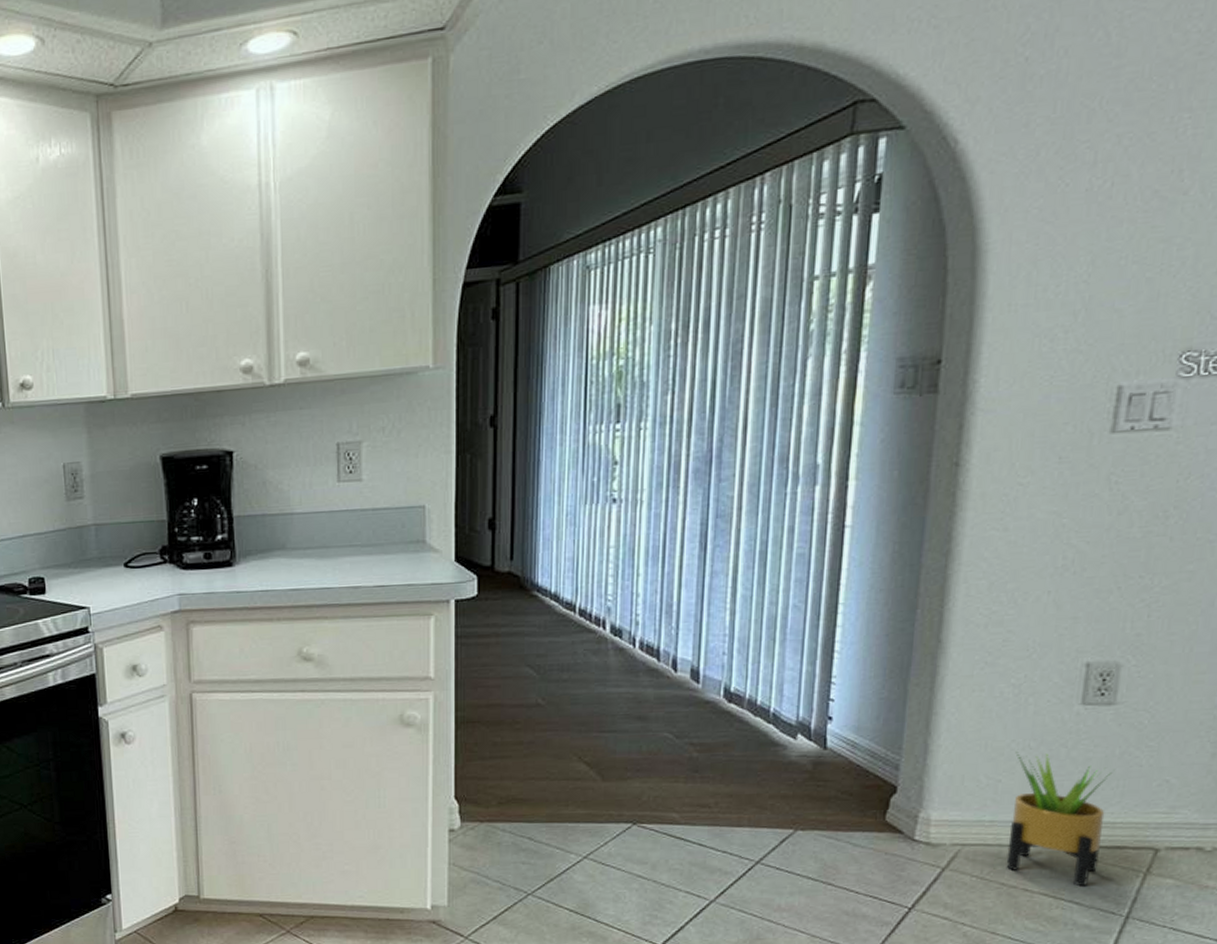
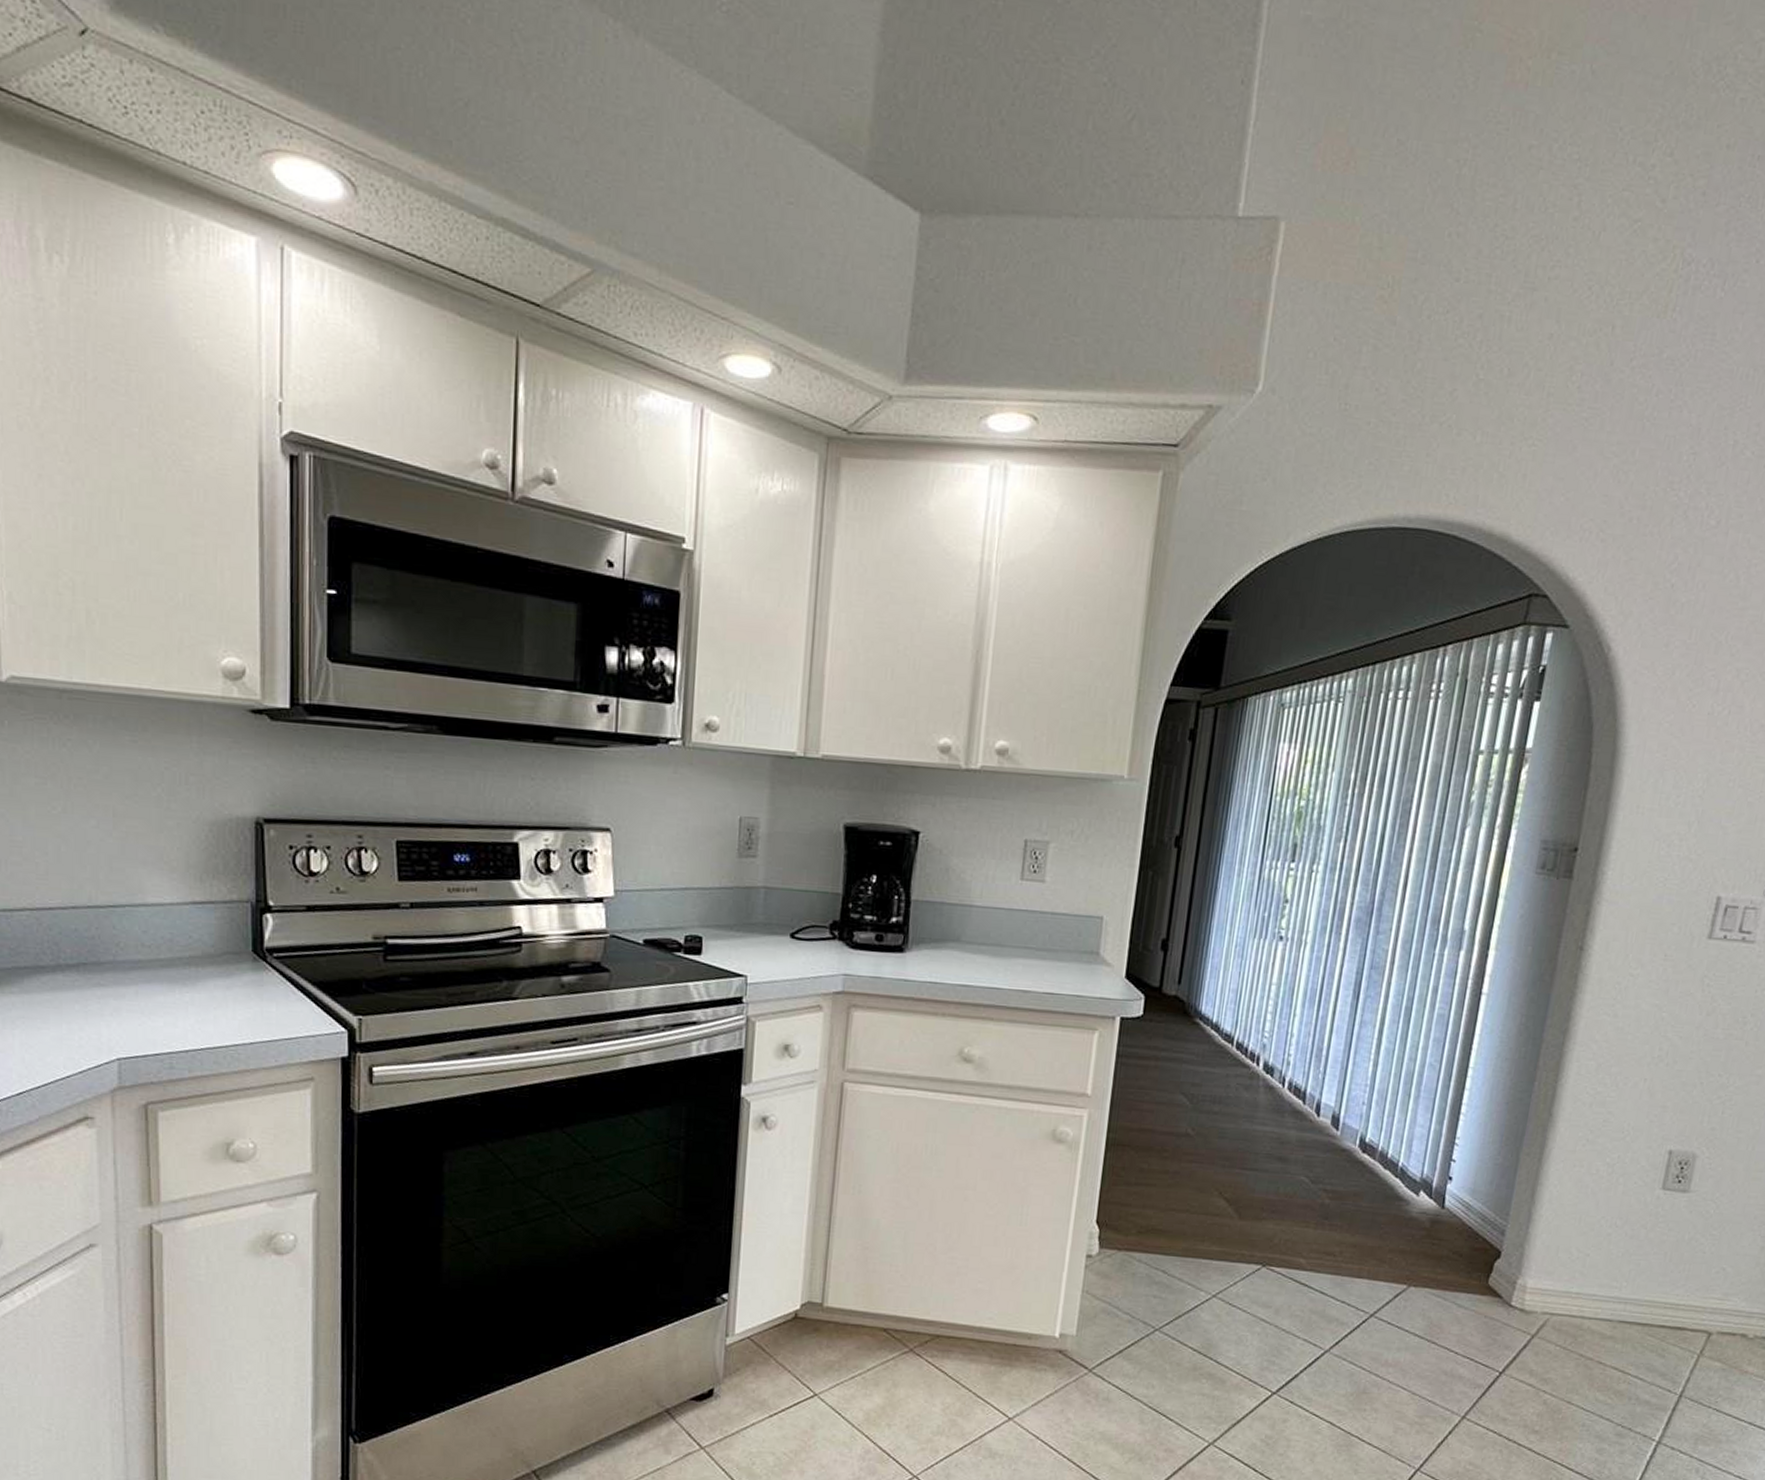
potted plant: present [1006,752,1113,887] -> none [1585,1228,1681,1364]

